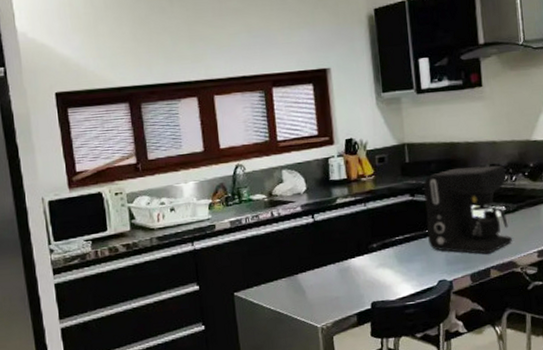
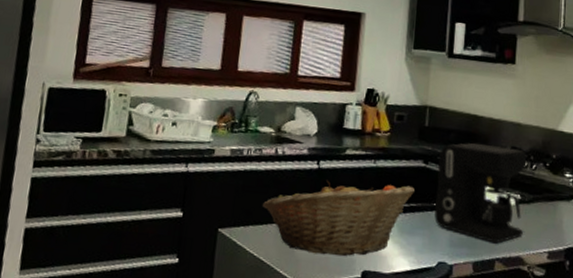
fruit basket: none [270,219,406,297] -> present [263,180,415,256]

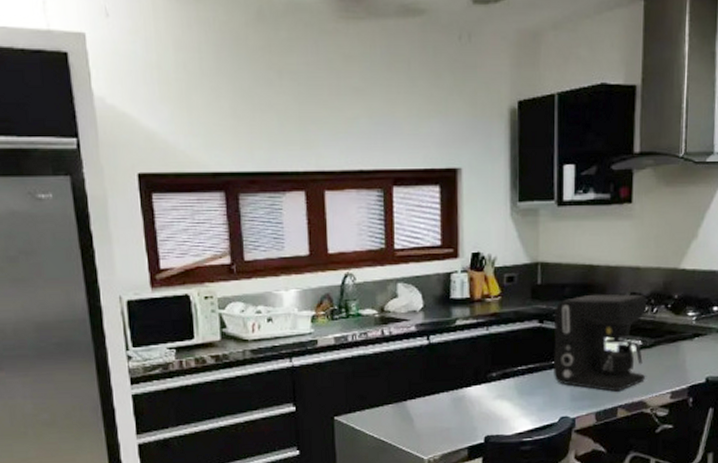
fruit basket: present [263,180,415,256] -> none [376,348,531,427]

